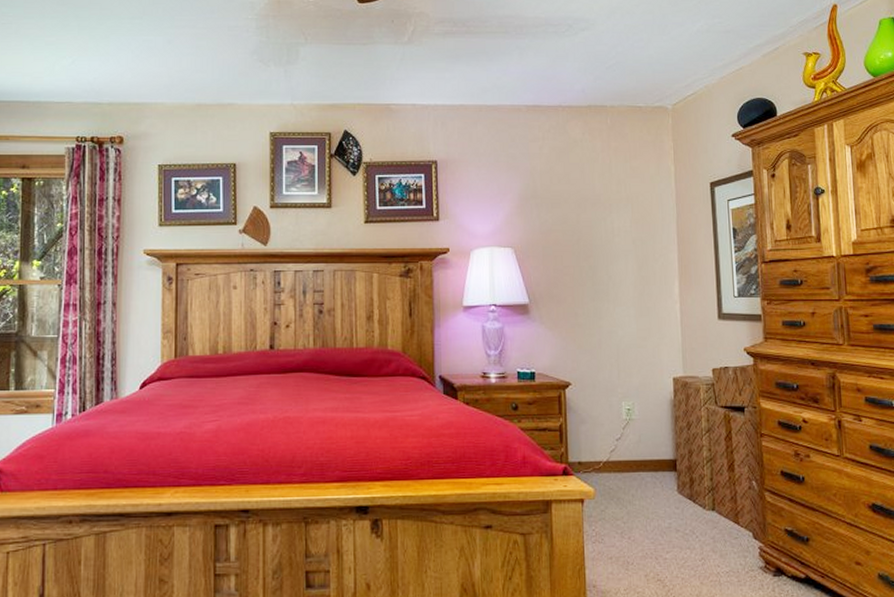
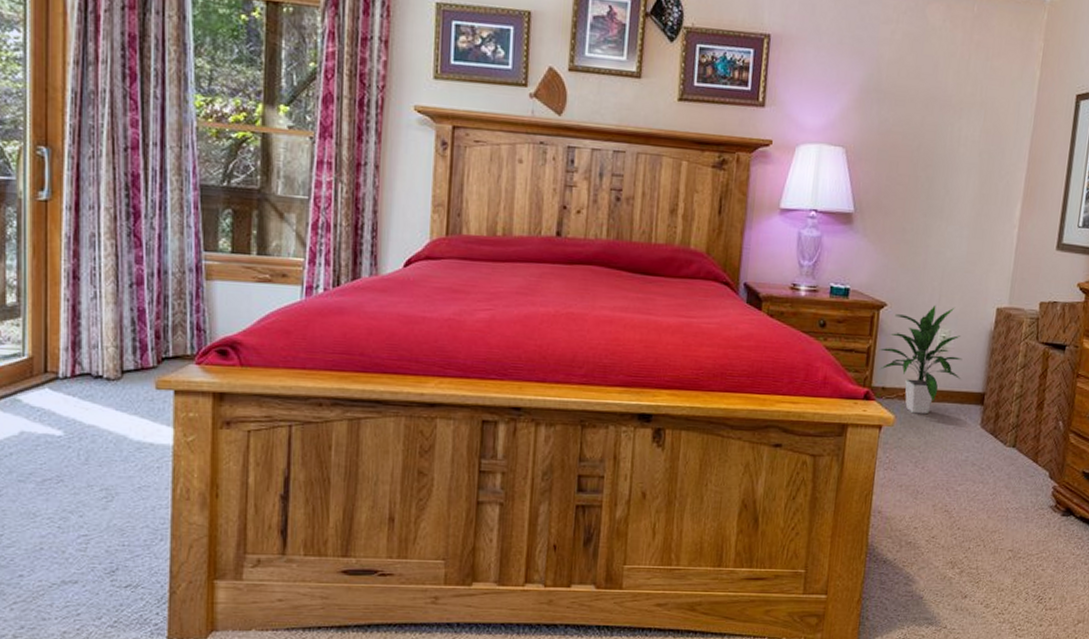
indoor plant: none [570,380,651,485] -> present [878,305,963,415]

